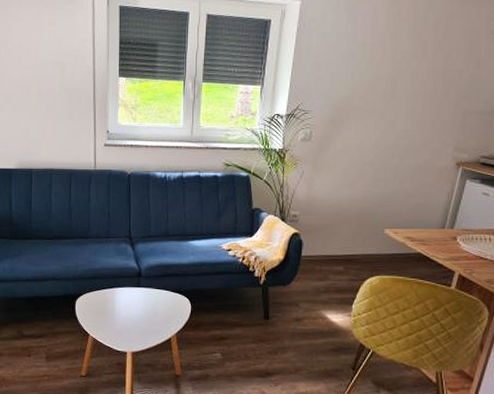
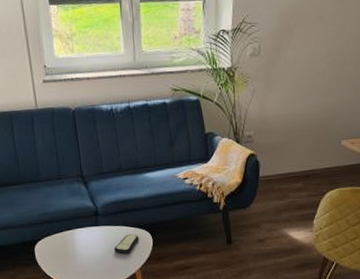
remote control: none [153,299,178,318] -> present [114,234,139,255]

